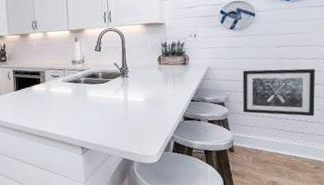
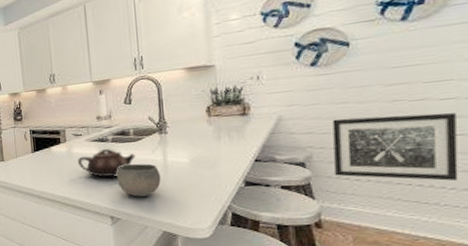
teapot: none [54,88,103,113] -> present [77,148,136,177]
bowl: none [87,102,122,130] -> present [116,163,161,197]

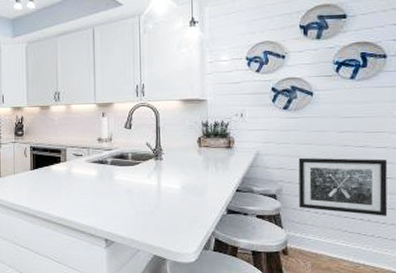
teapot: present [77,148,136,177] -> none [76,170,132,200]
bowl: present [116,163,161,197] -> none [113,187,154,220]

